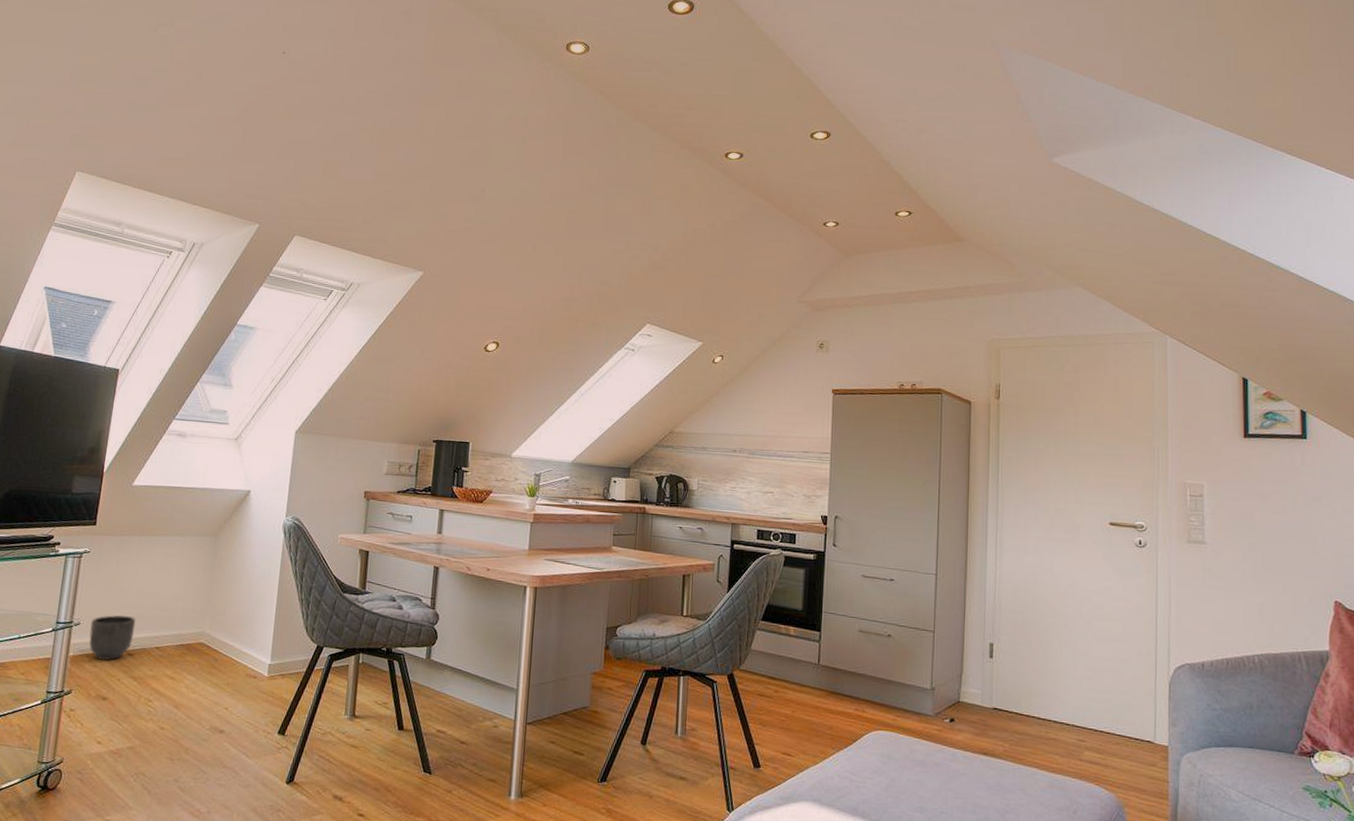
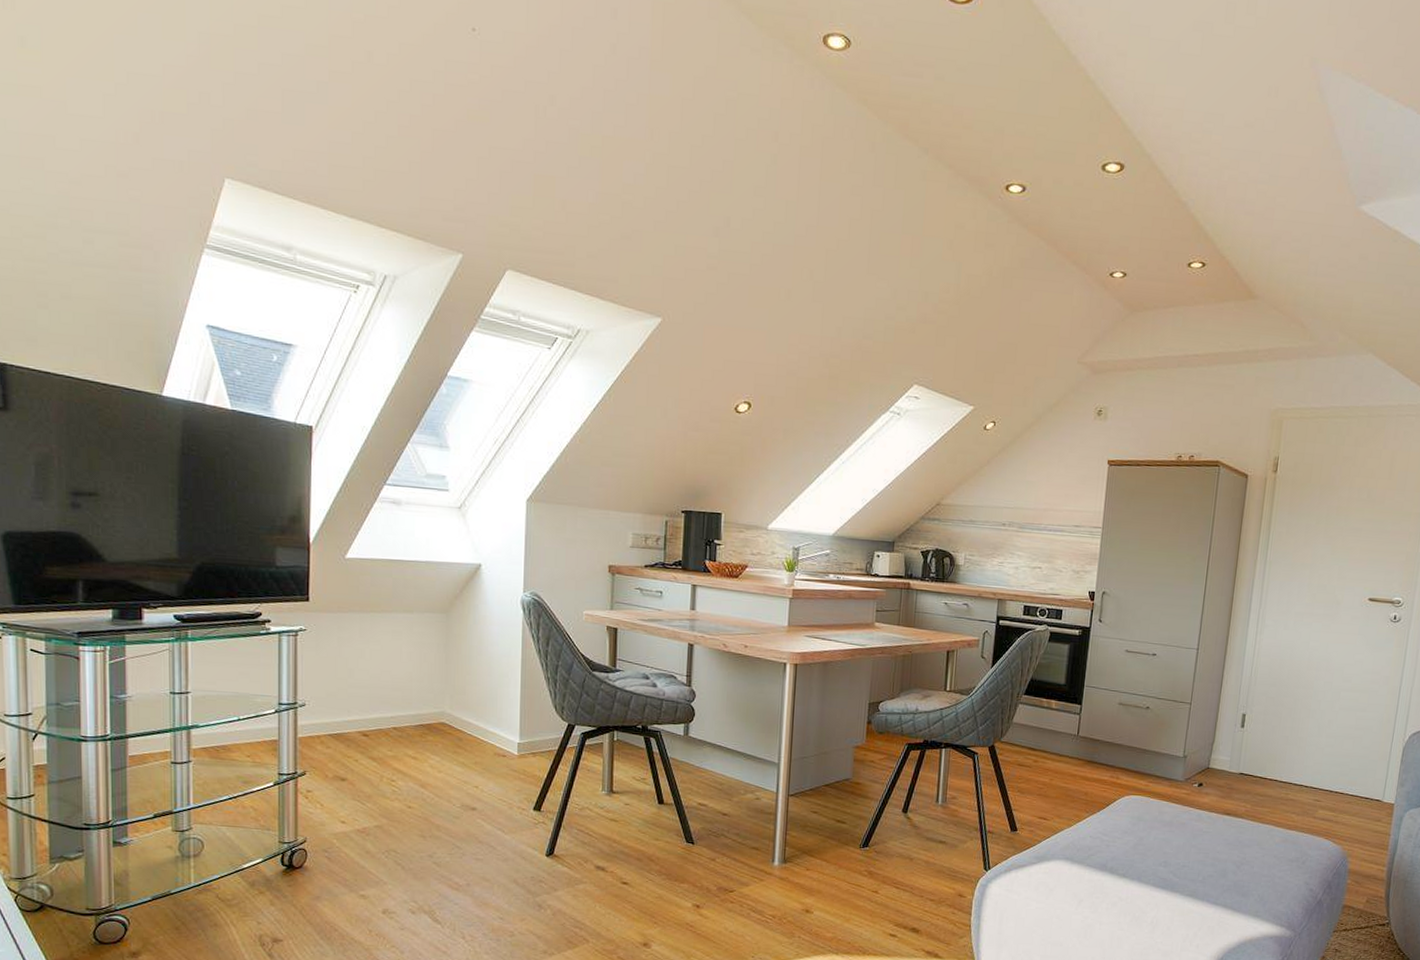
planter: present [89,615,136,661] -> none [316,695,368,742]

